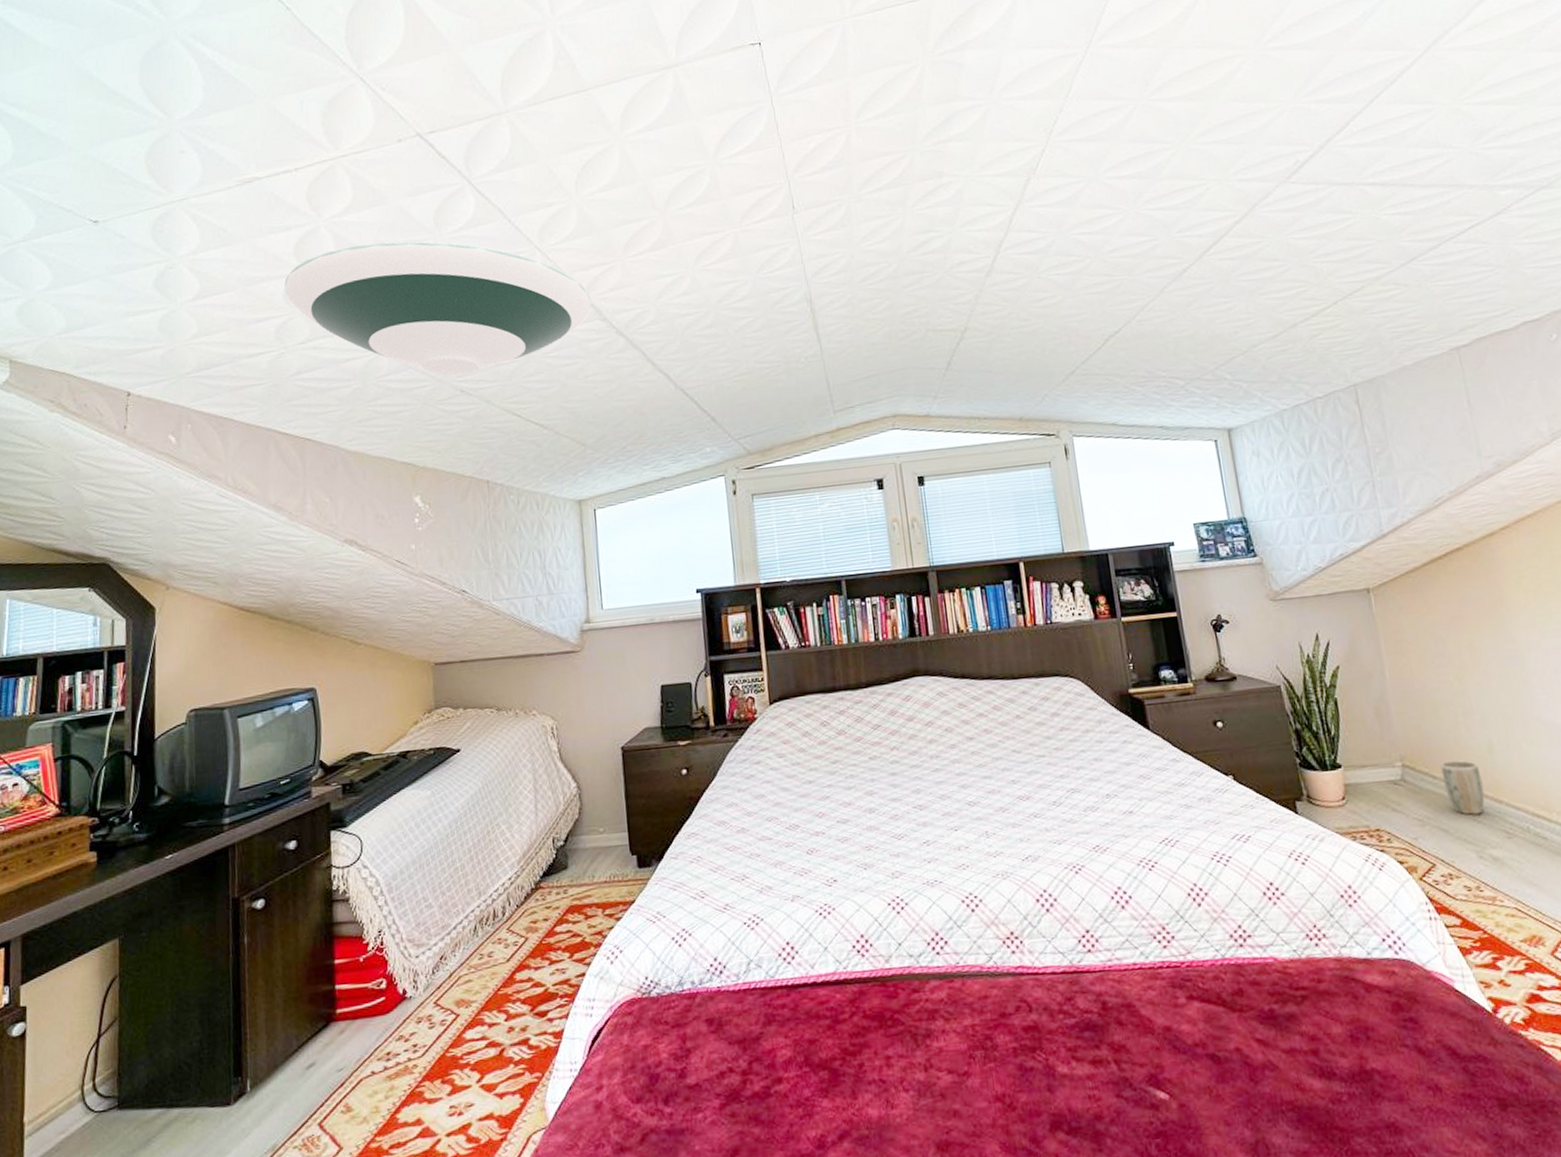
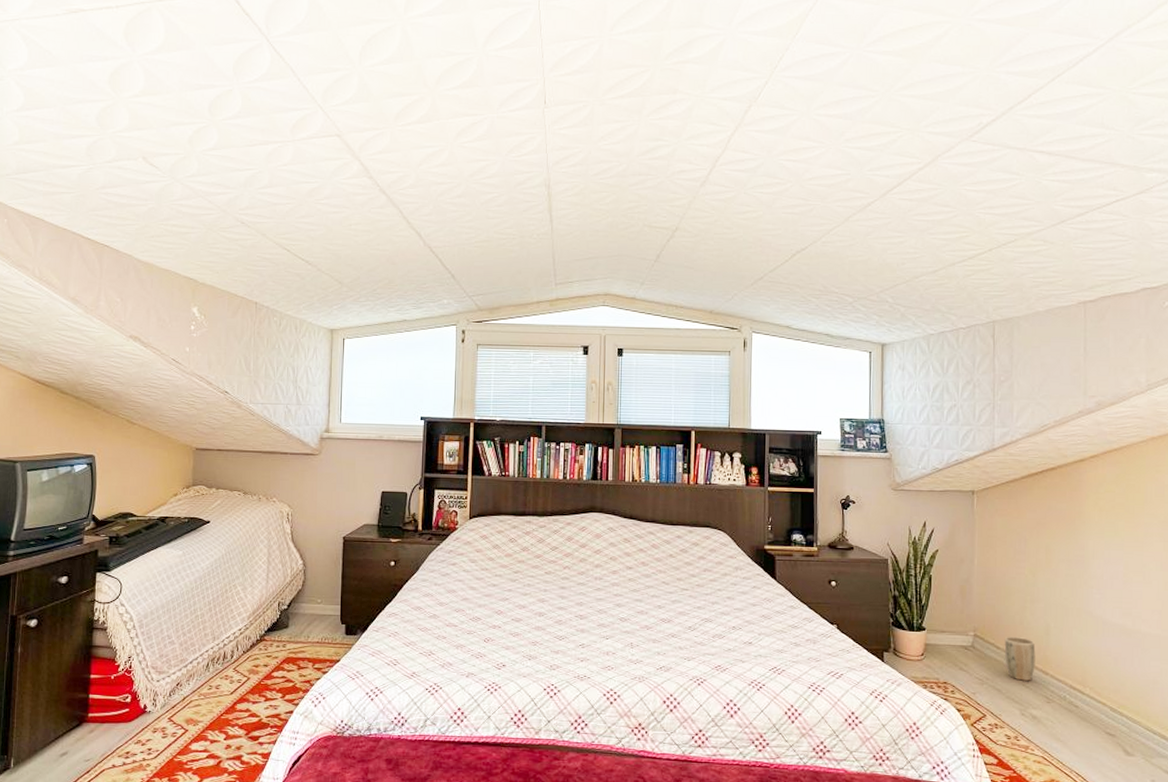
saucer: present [284,241,592,376] -> none [97,83,362,209]

